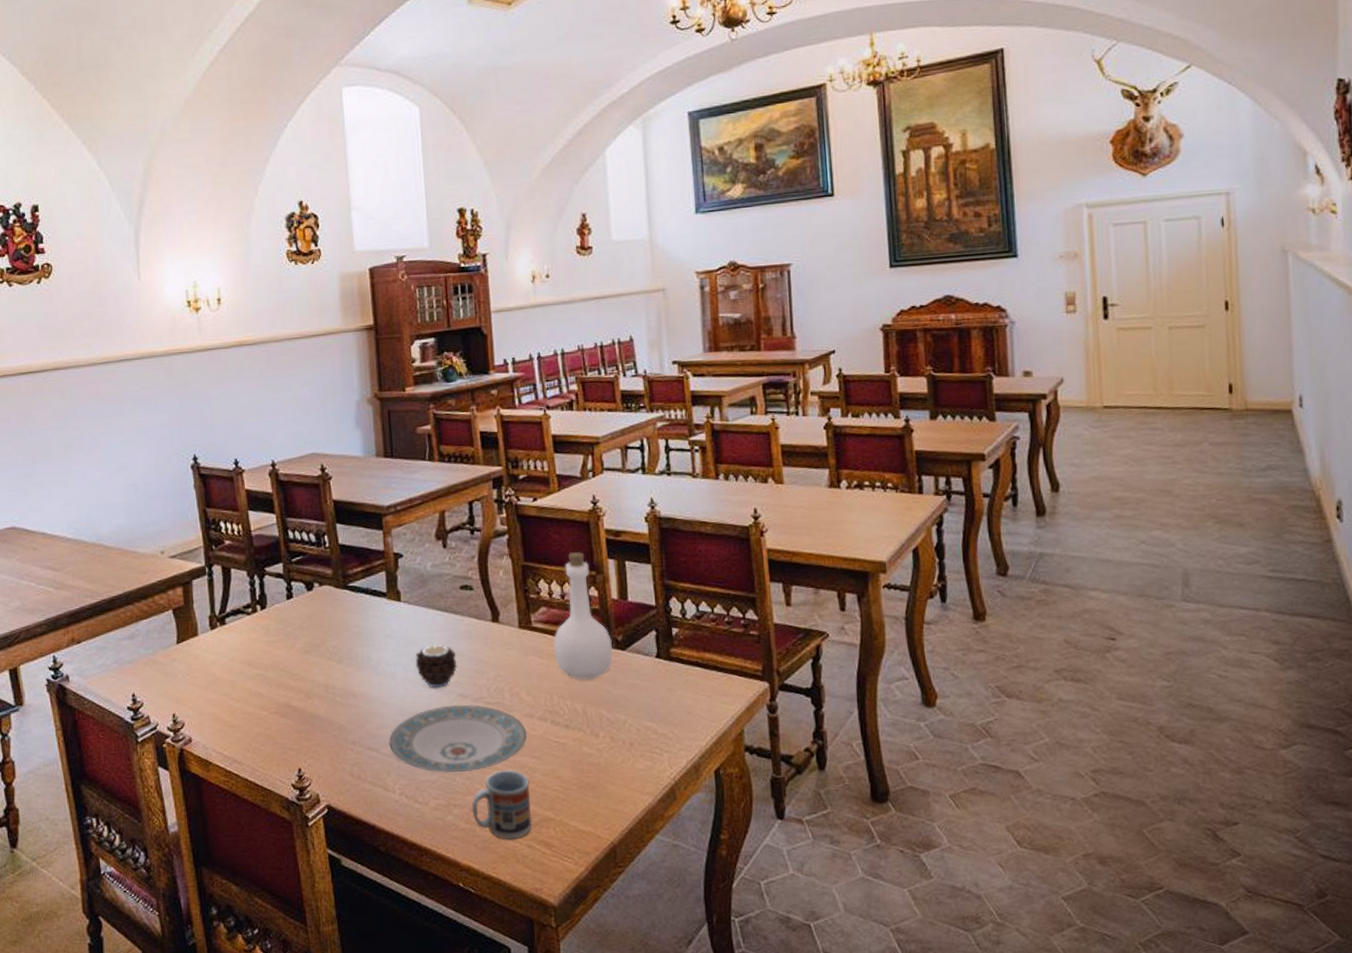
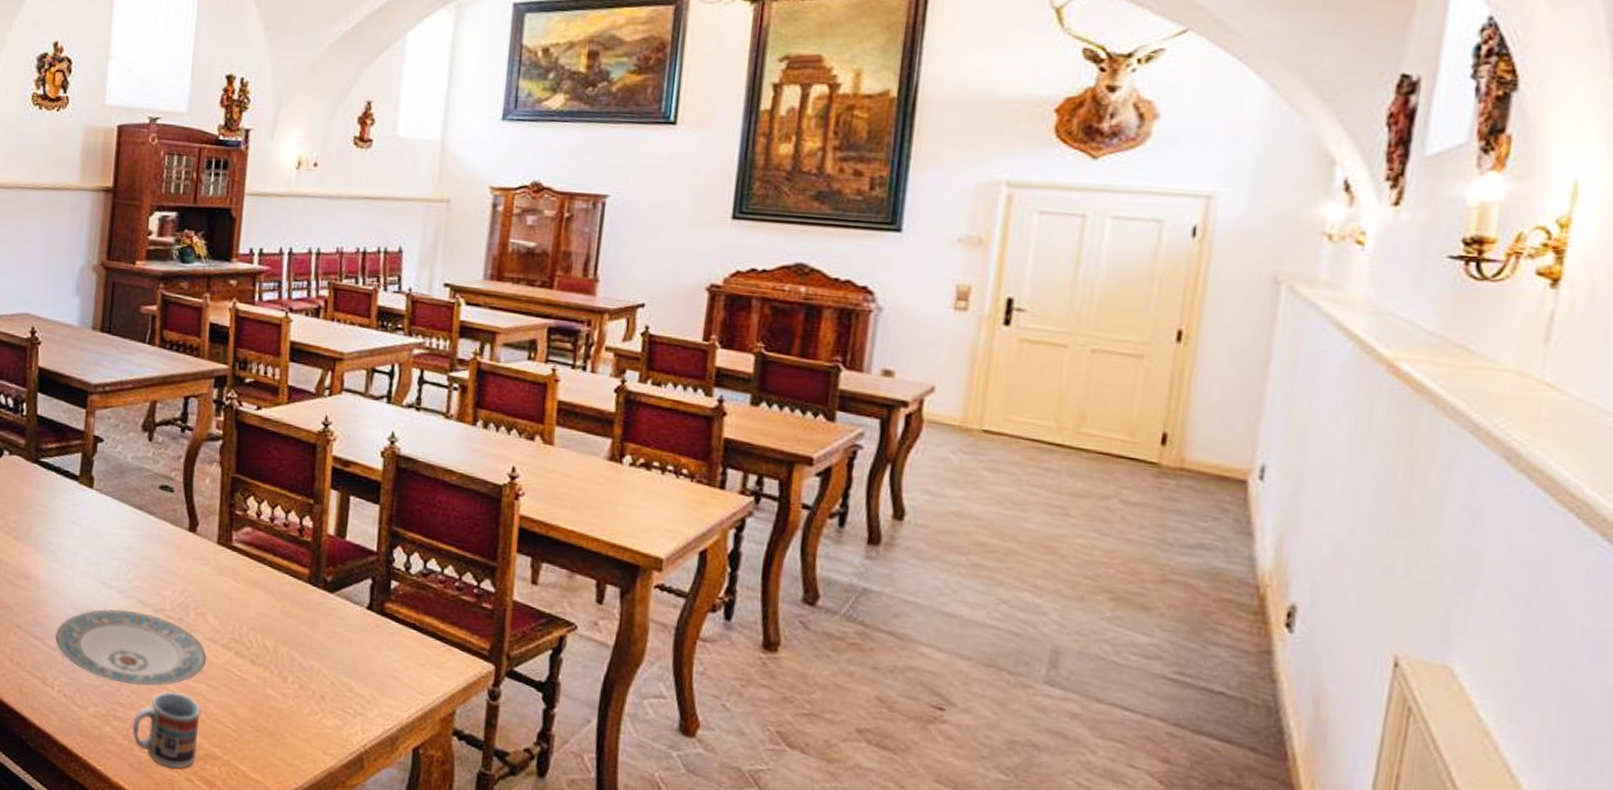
candle: present [415,643,457,688] -> none [97,541,144,589]
bottle: present [553,551,613,681] -> none [251,473,320,617]

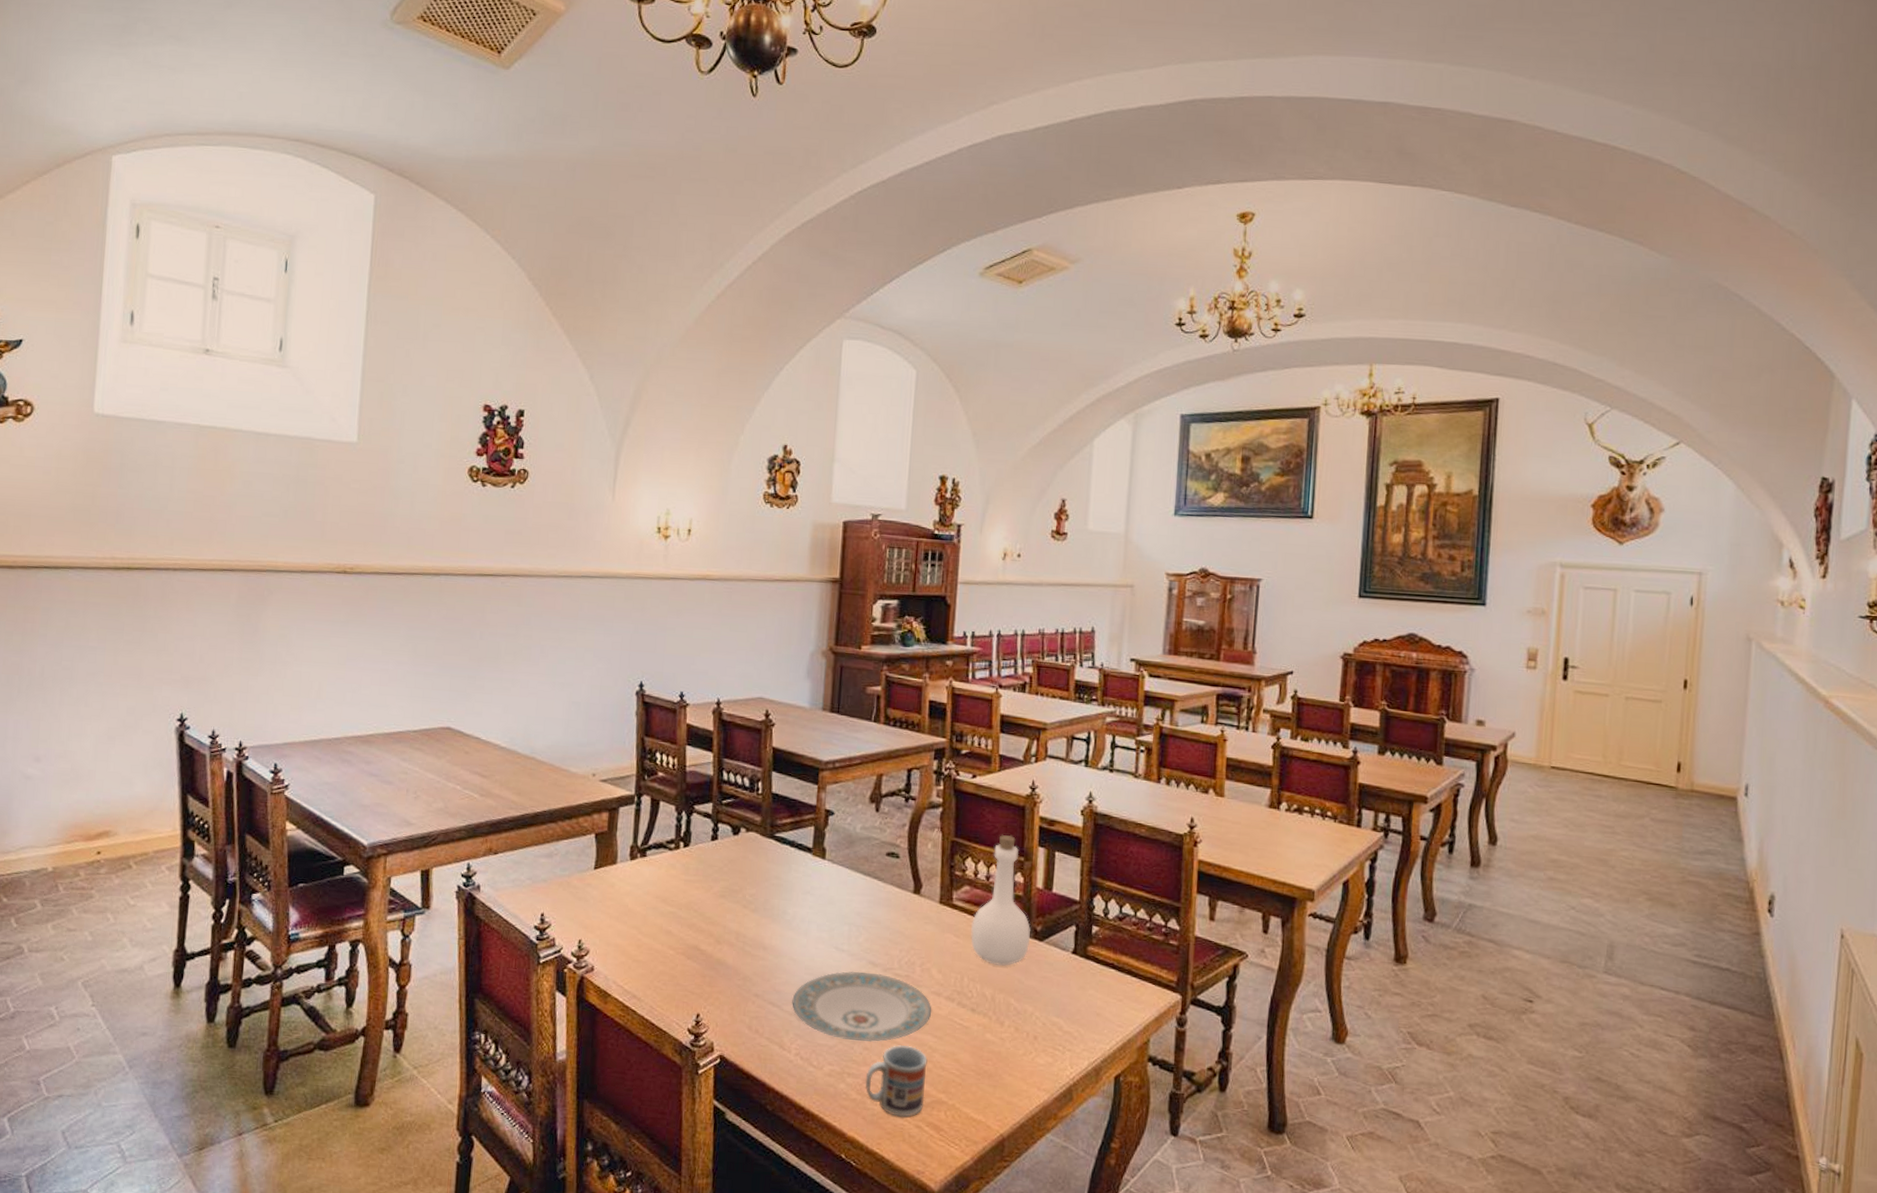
bottle: none [251,473,320,617] -> present [970,834,1031,967]

